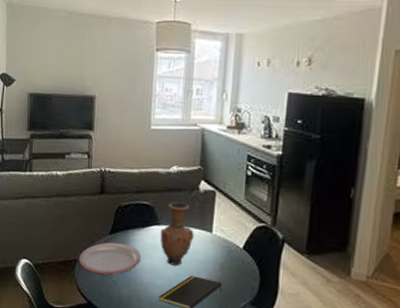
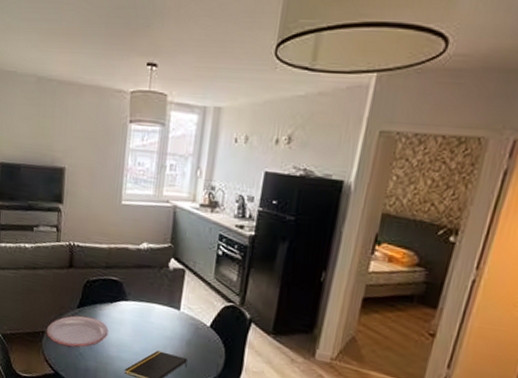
vase: present [160,201,194,266] -> none [127,278,162,342]

